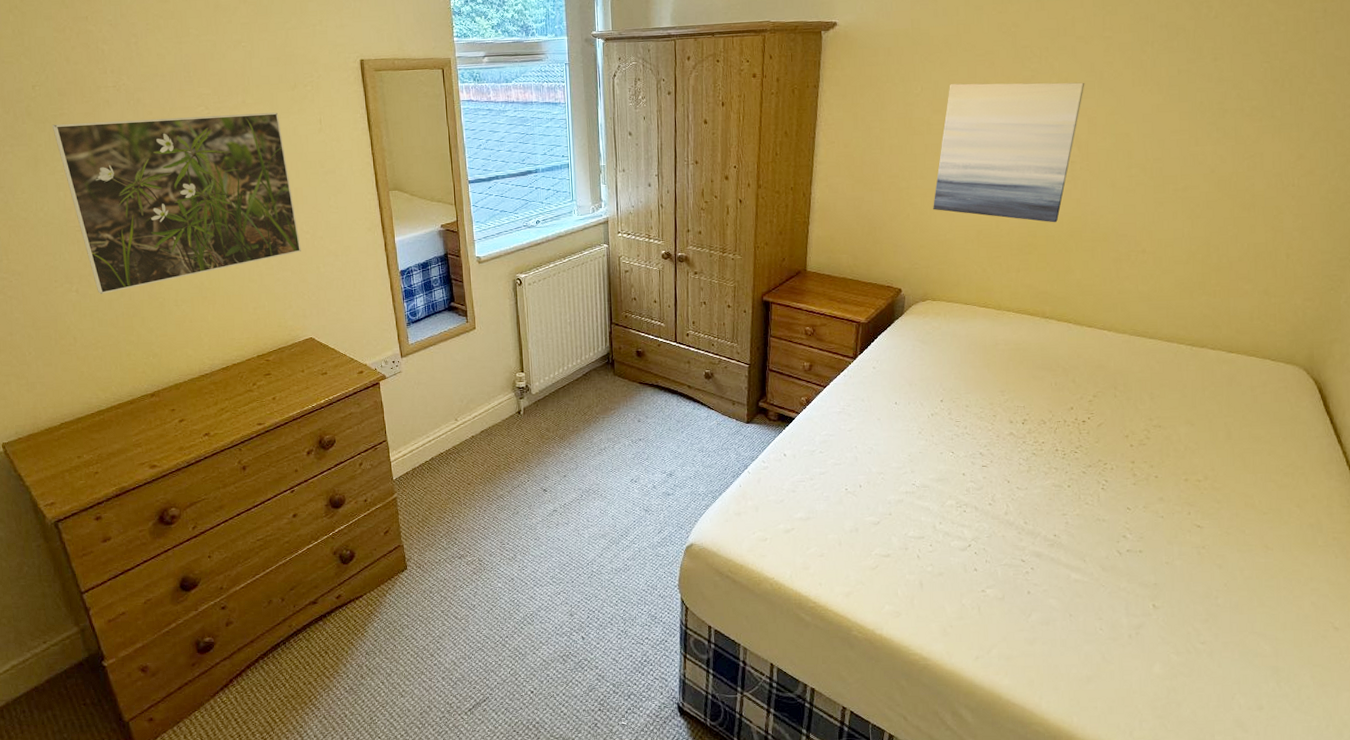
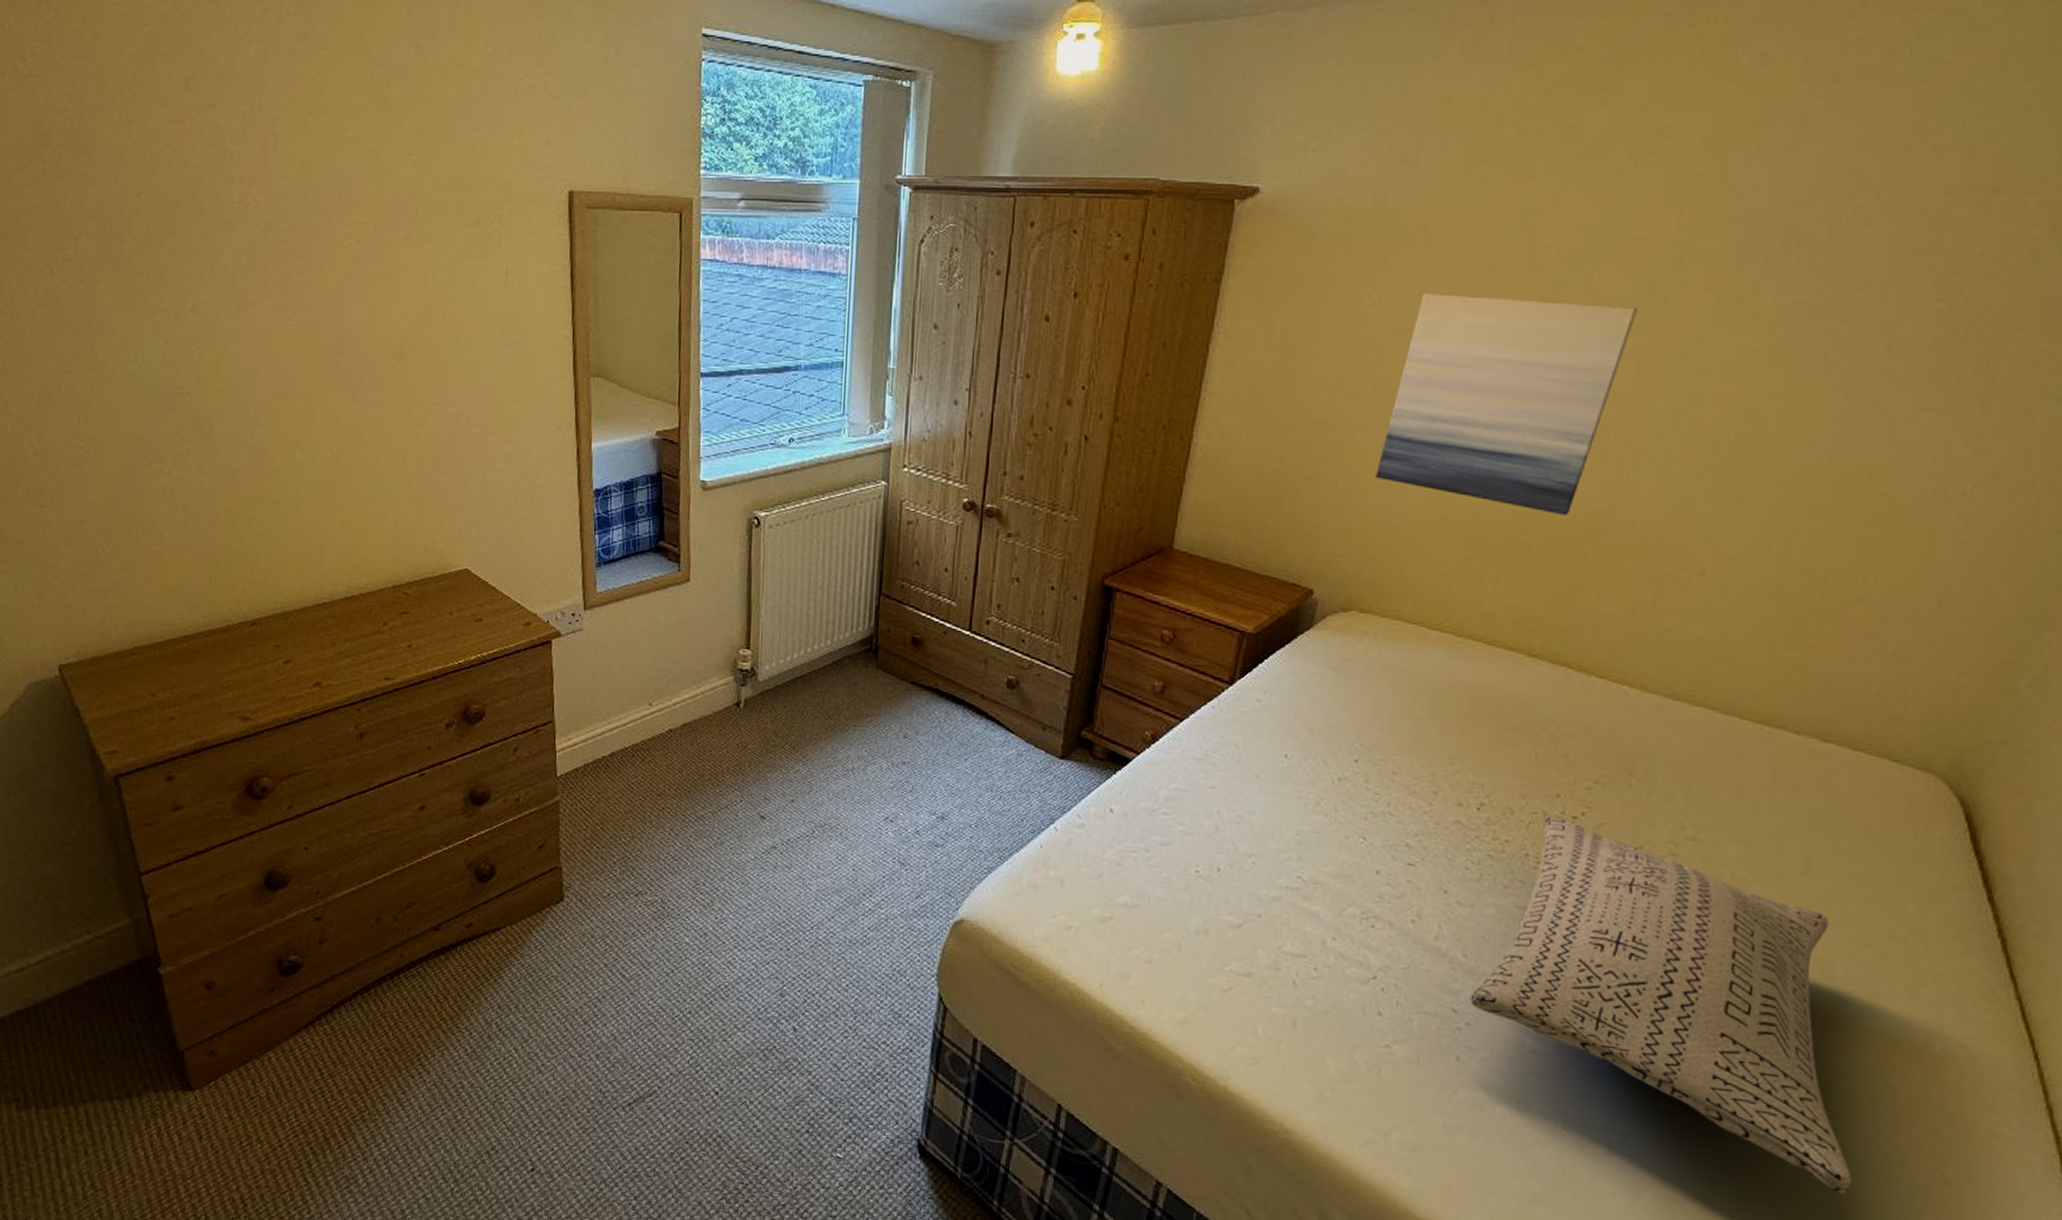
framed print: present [51,112,301,294] -> none [157,247,465,481]
pillow: none [1032,422,1280,646] -> present [1470,816,1853,1195]

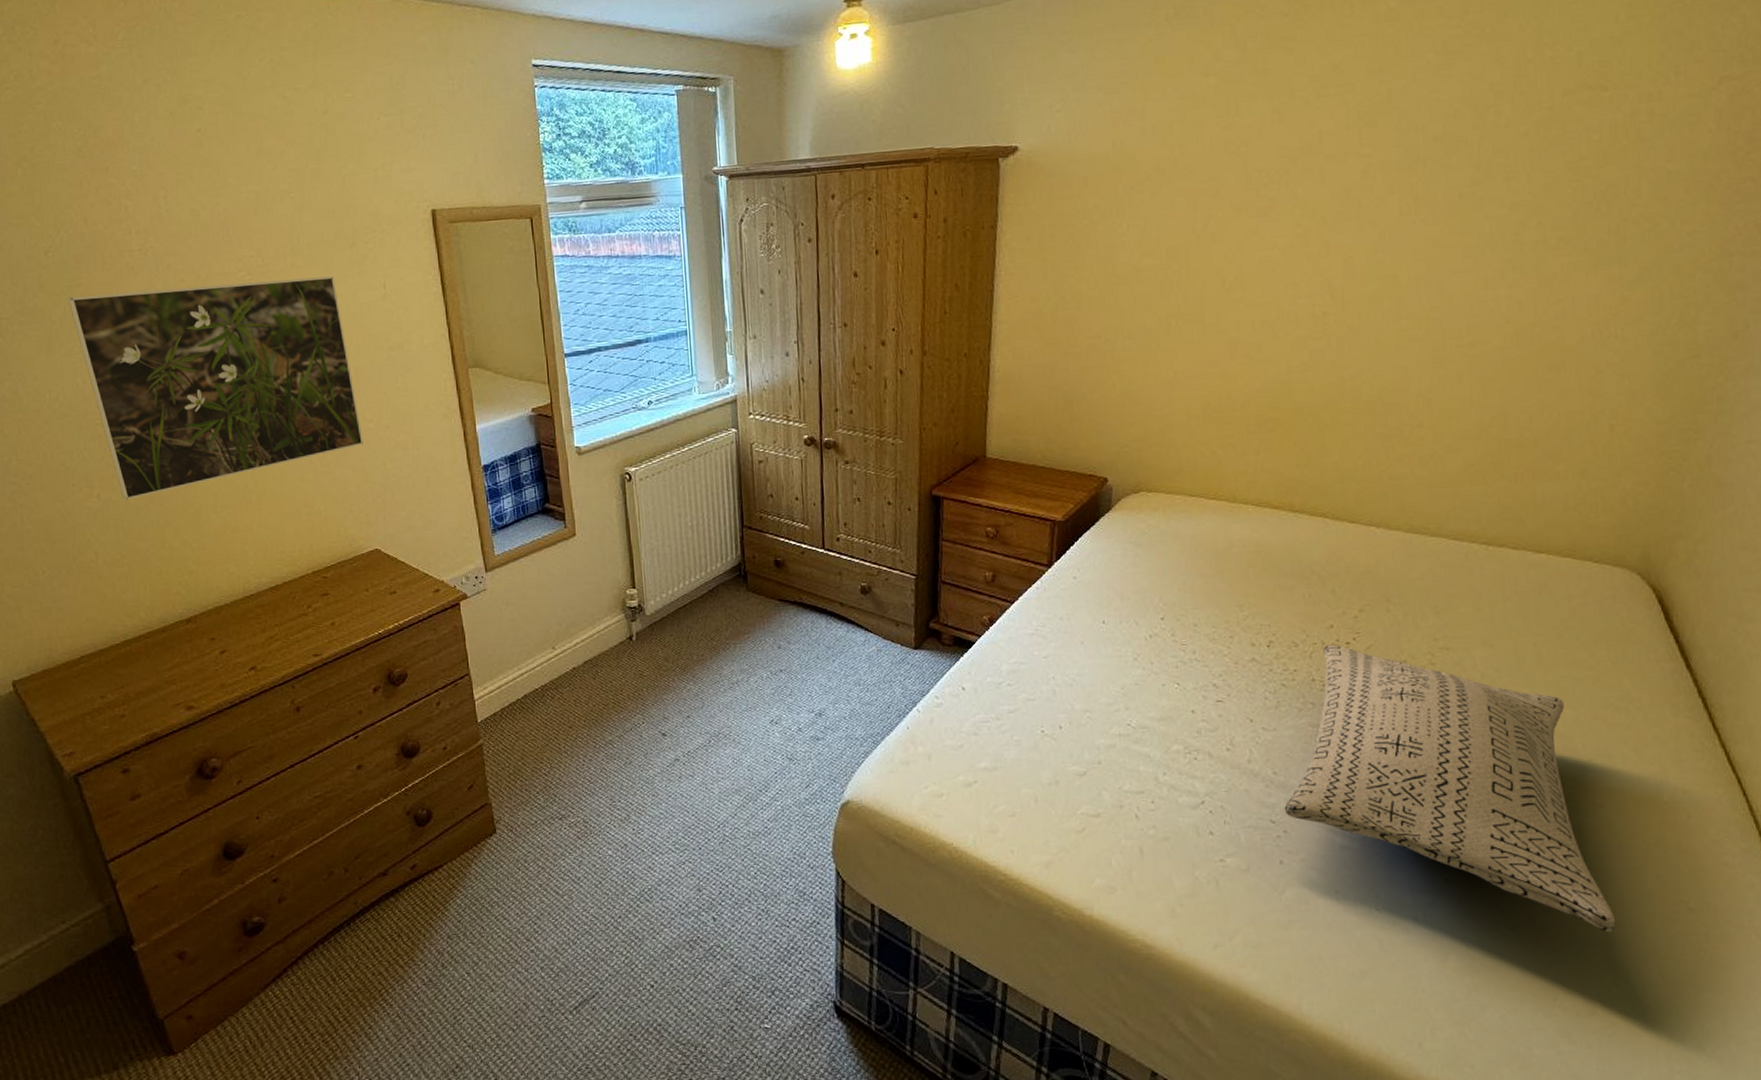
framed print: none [157,247,465,481] -> present [67,276,363,500]
wall art: present [1375,293,1638,516] -> none [1145,212,1338,391]

